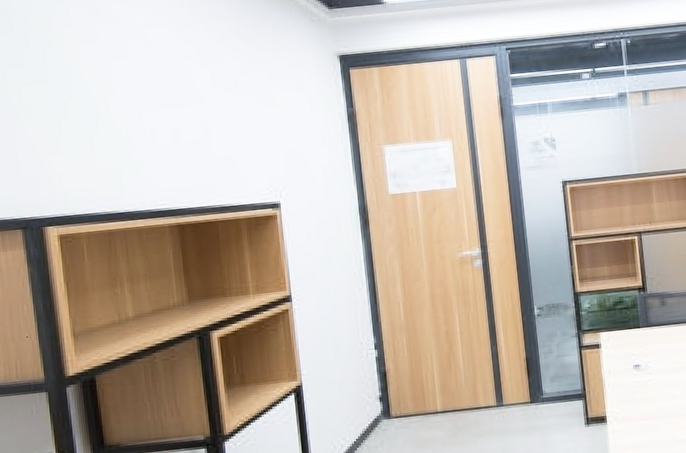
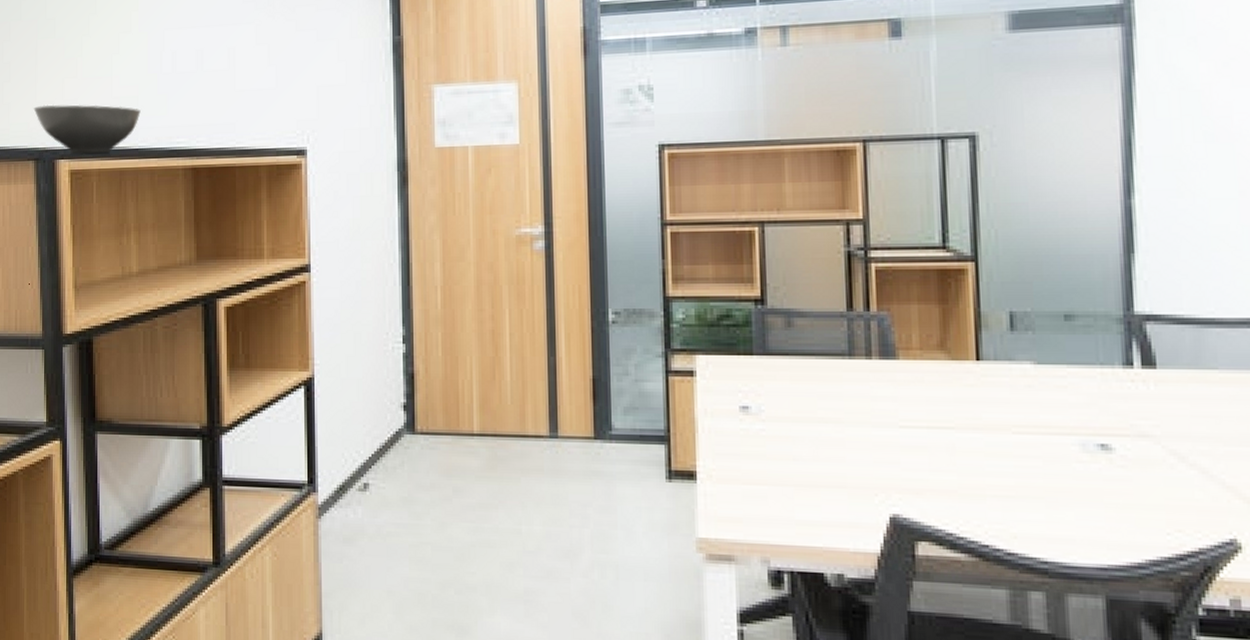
bowl: none [16,177,124,222] -> present [33,104,141,155]

